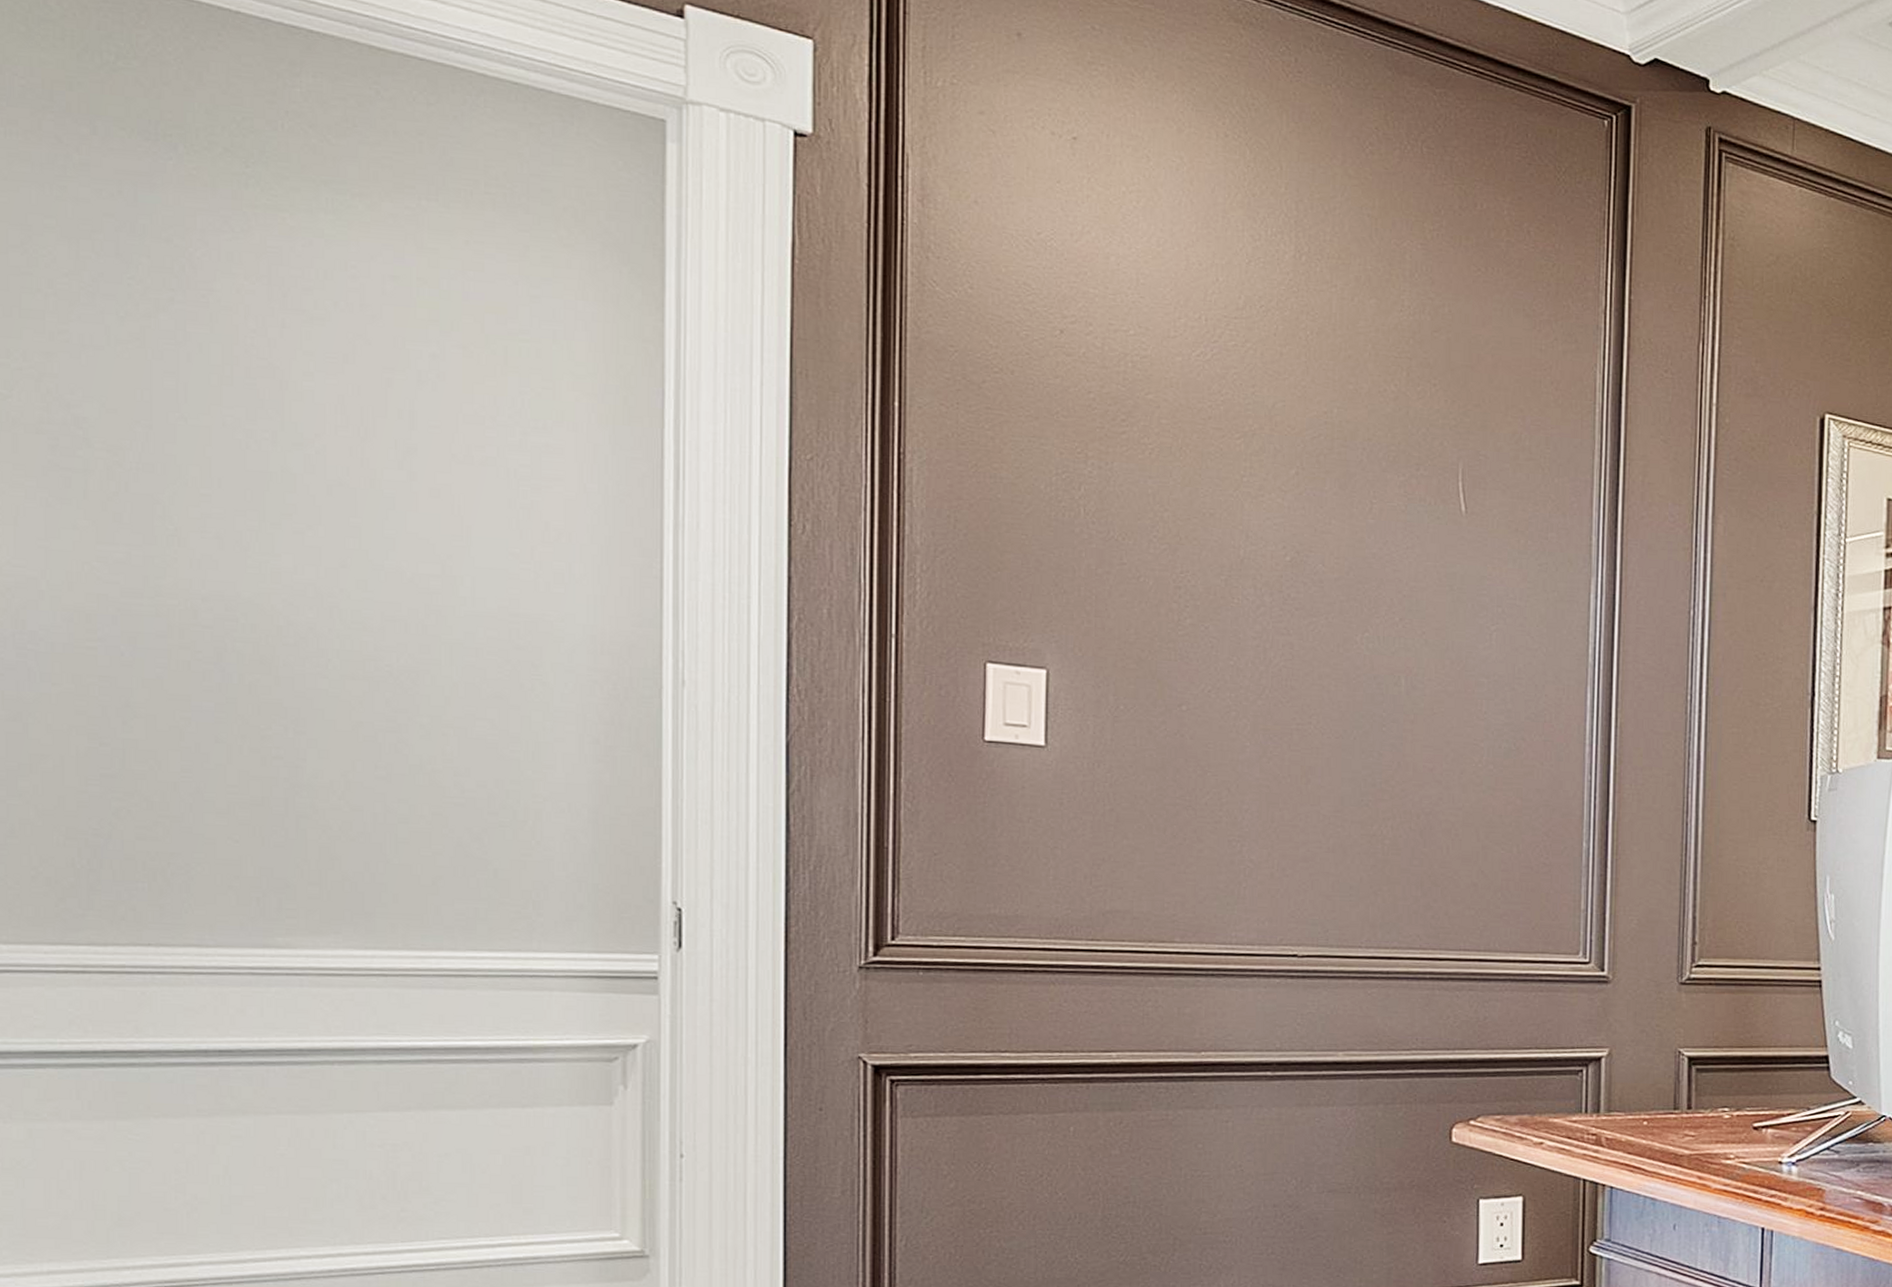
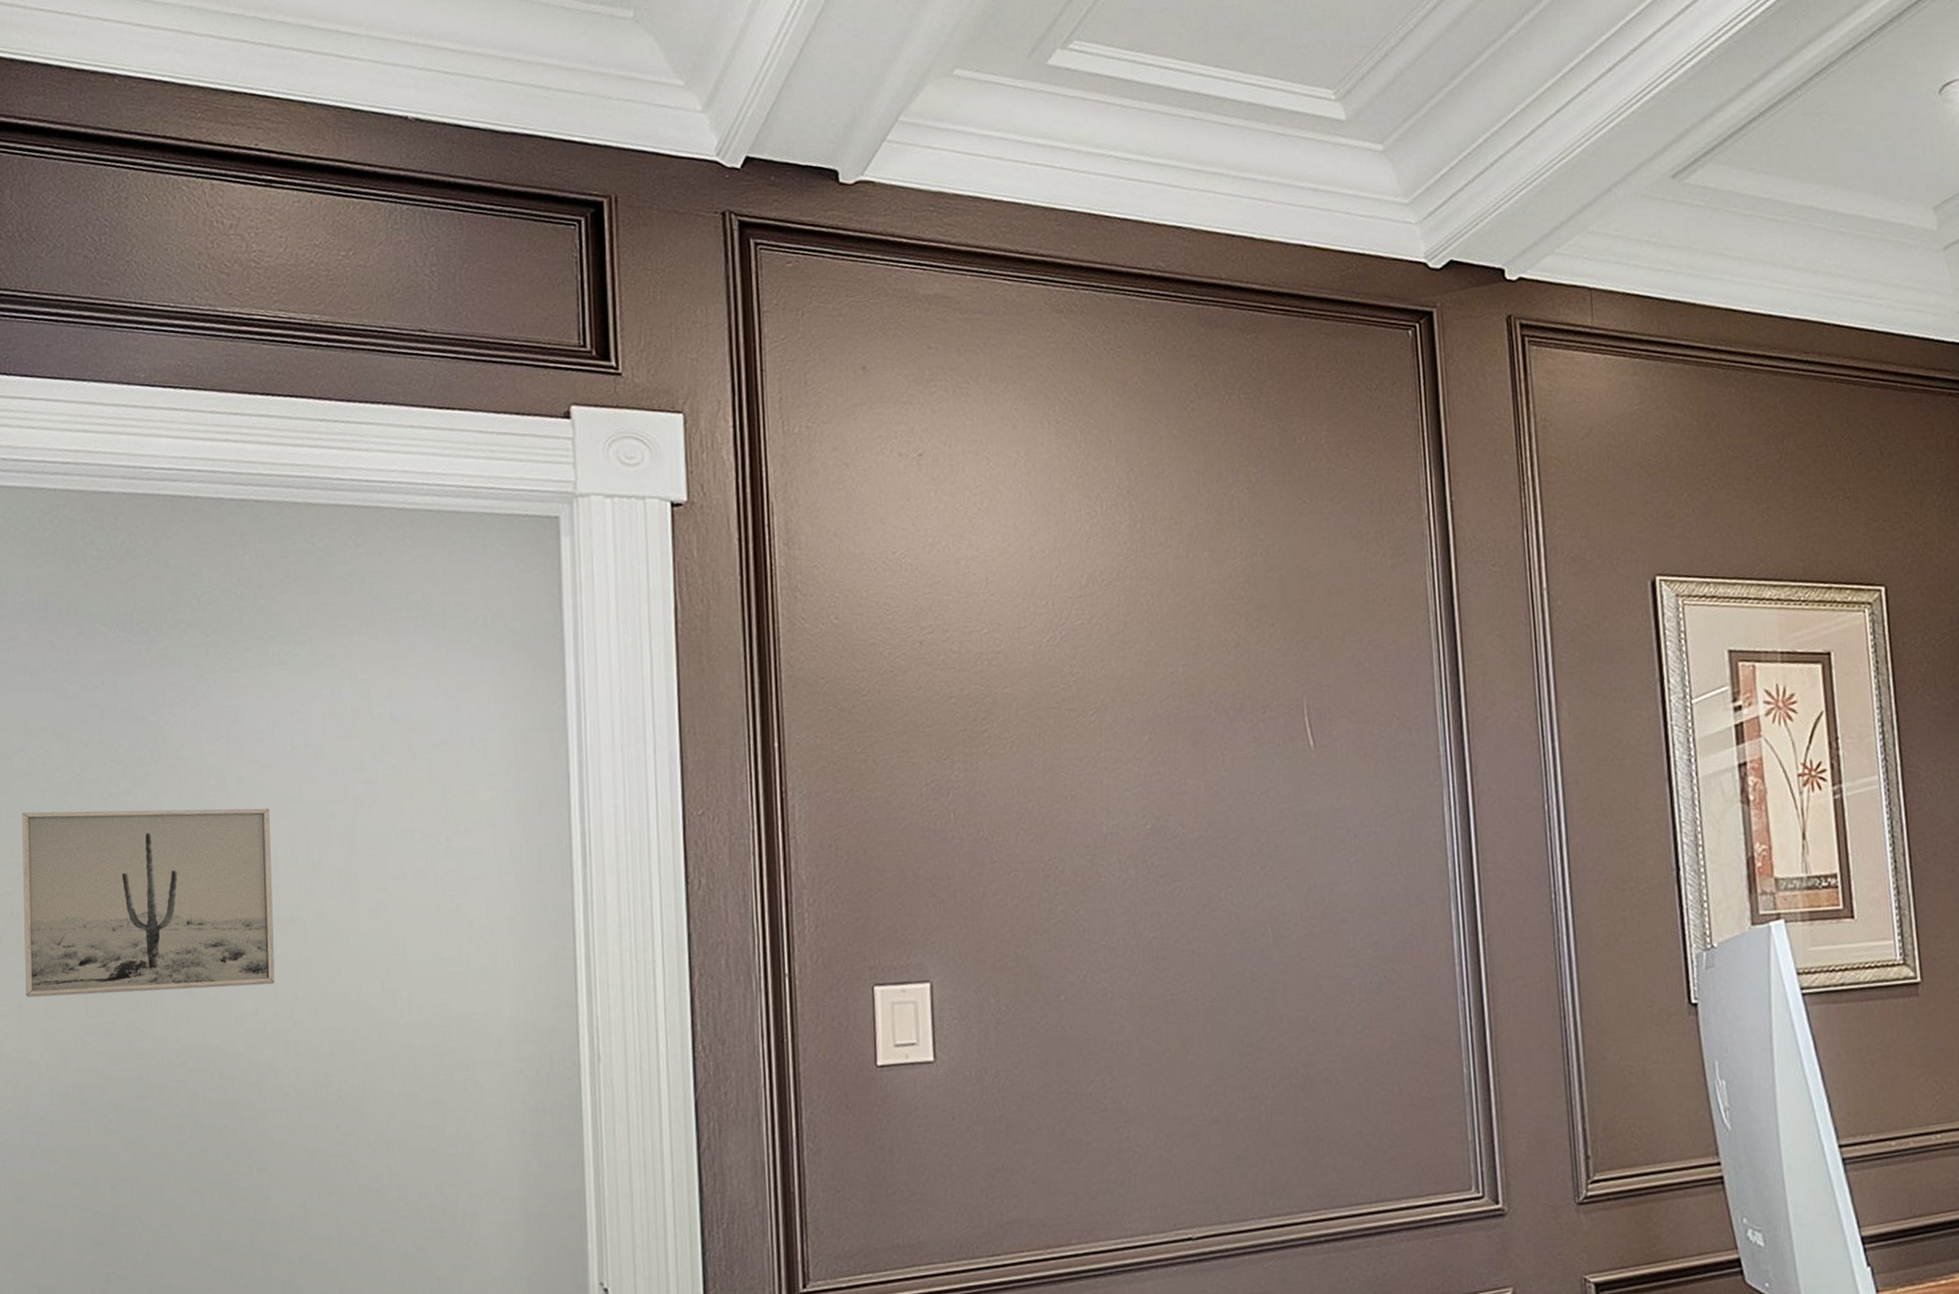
wall art: none [20,313,319,546] -> present [22,808,275,998]

